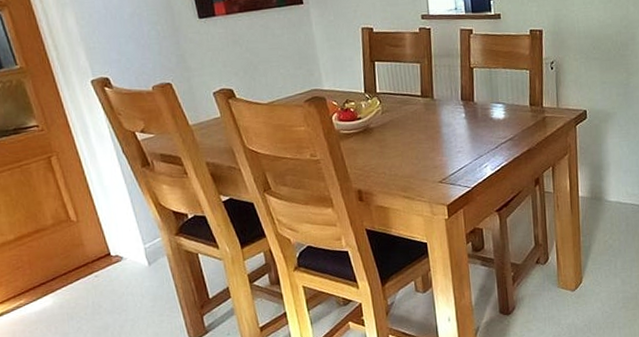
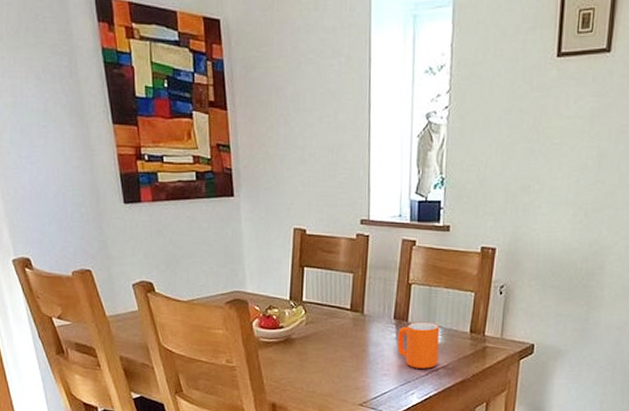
mug: none [466,100,505,143] -> present [397,321,440,369]

